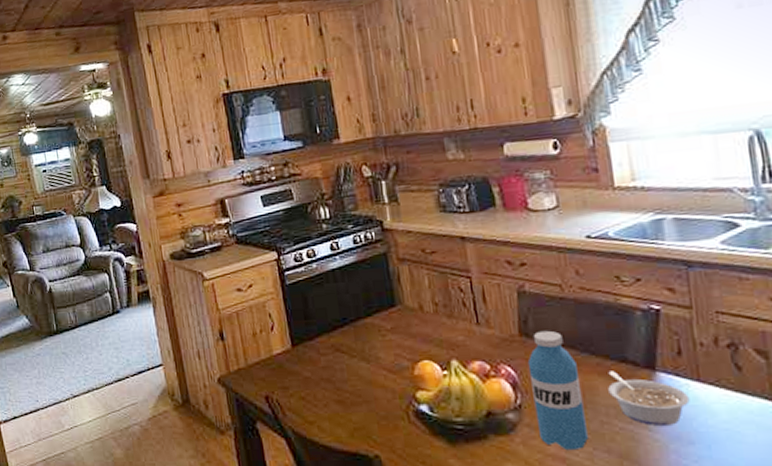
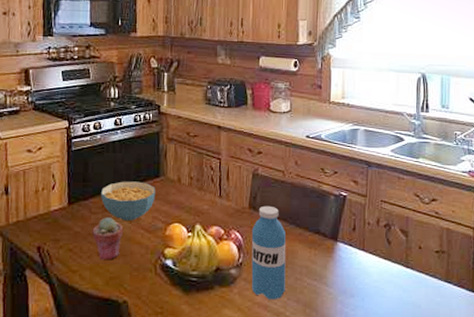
potted succulent: none [324,358,361,409] -> present [92,217,123,260]
cereal bowl: none [327,313,394,362] -> present [101,181,155,221]
legume: present [608,371,690,427] -> none [304,240,356,284]

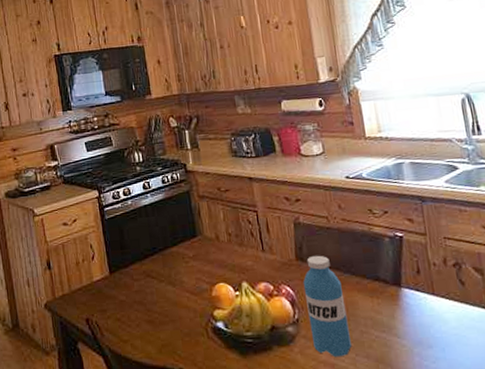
potted succulent: present [92,217,123,260] -> none [137,283,168,328]
cereal bowl: present [101,181,155,221] -> none [140,243,196,286]

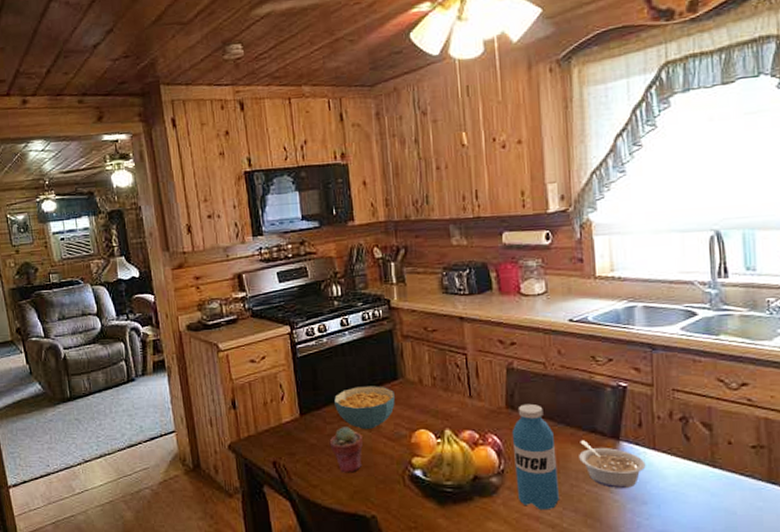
potted succulent: none [137,283,168,328] -> present [329,427,363,473]
cereal bowl: none [140,243,196,286] -> present [334,386,395,430]
legume: none [365,288,428,334] -> present [579,440,646,489]

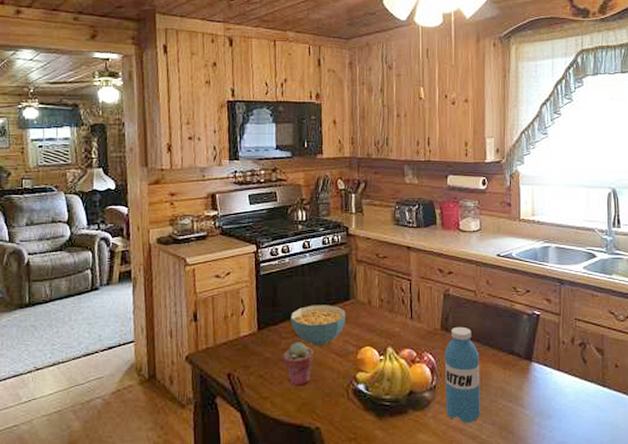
legume: present [579,440,646,489] -> none [499,360,552,405]

